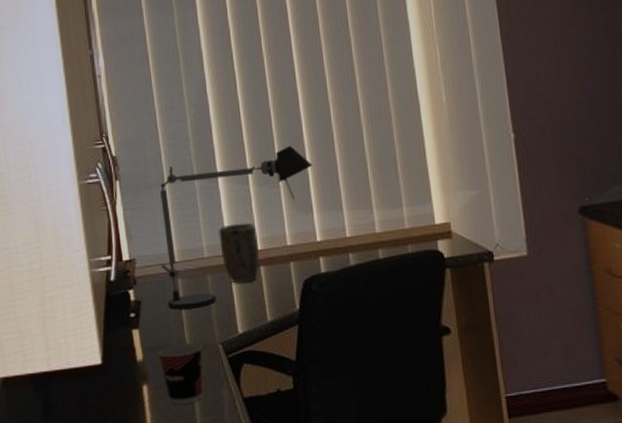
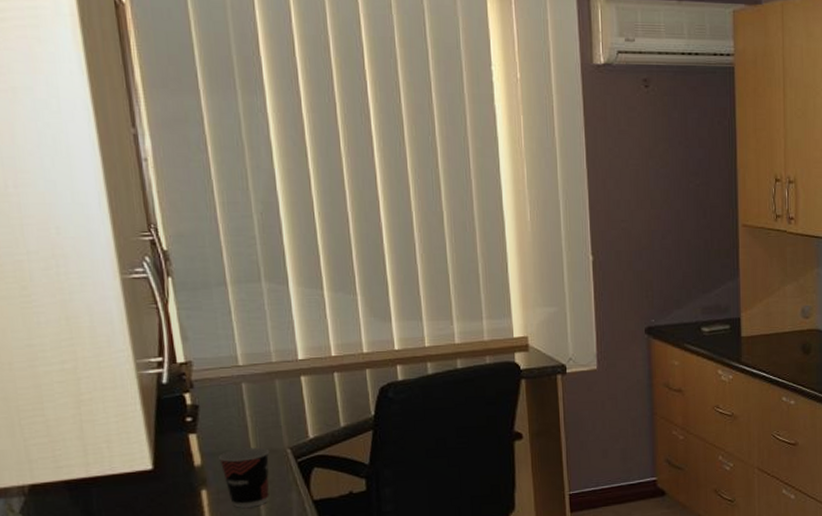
desk lamp: present [160,145,313,310] -> none [221,252,393,414]
plant pot: present [218,222,260,284] -> none [288,328,333,389]

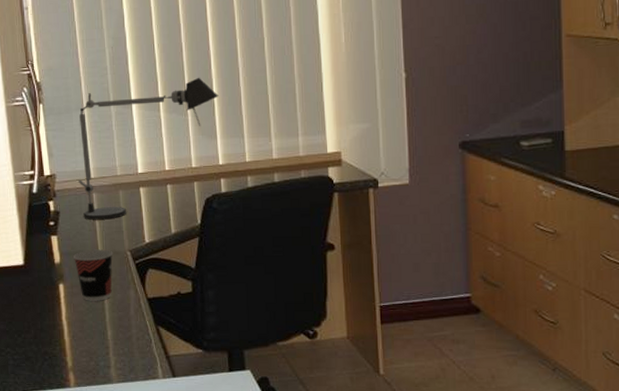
desk lamp: none [221,252,393,414] -> present [78,77,219,220]

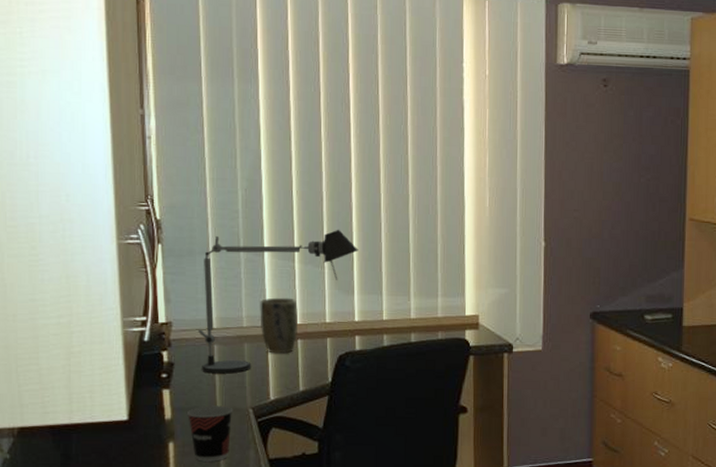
plant pot: none [131,145,167,199] -> present [260,297,298,354]

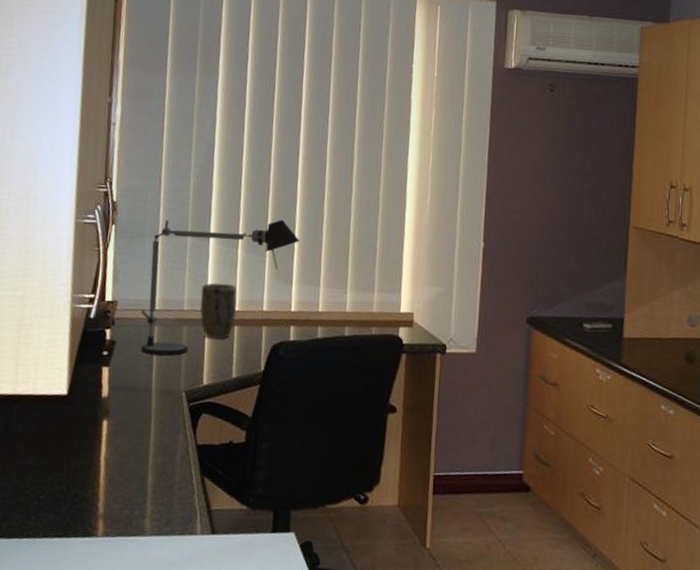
cup: present [187,405,233,462] -> none [123,386,167,443]

